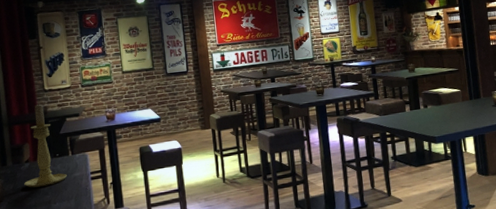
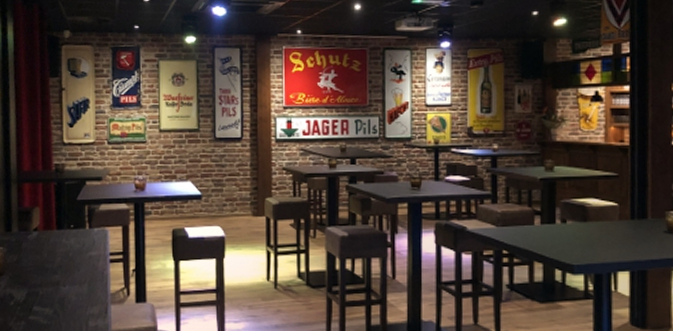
candle holder: present [24,104,67,188] -> none [30,159,81,263]

